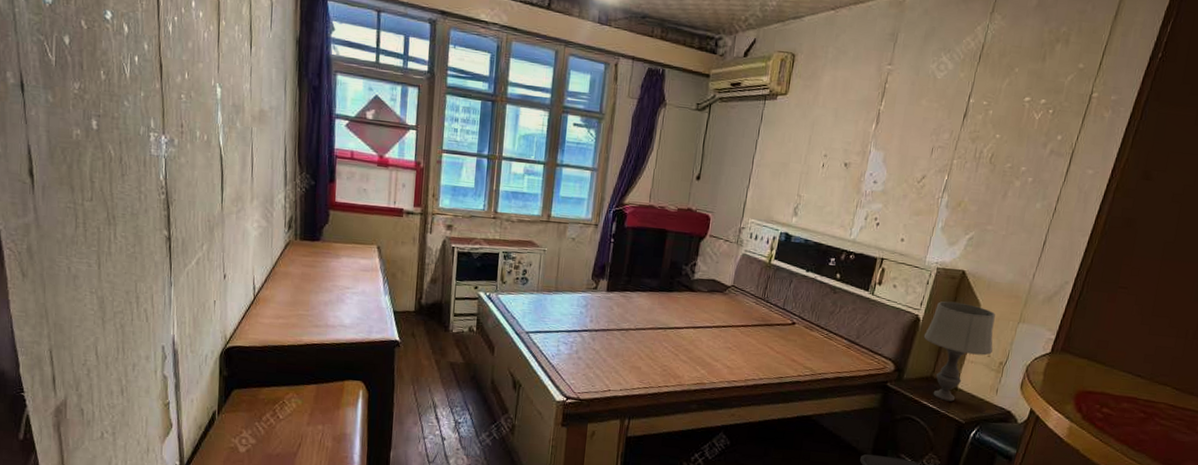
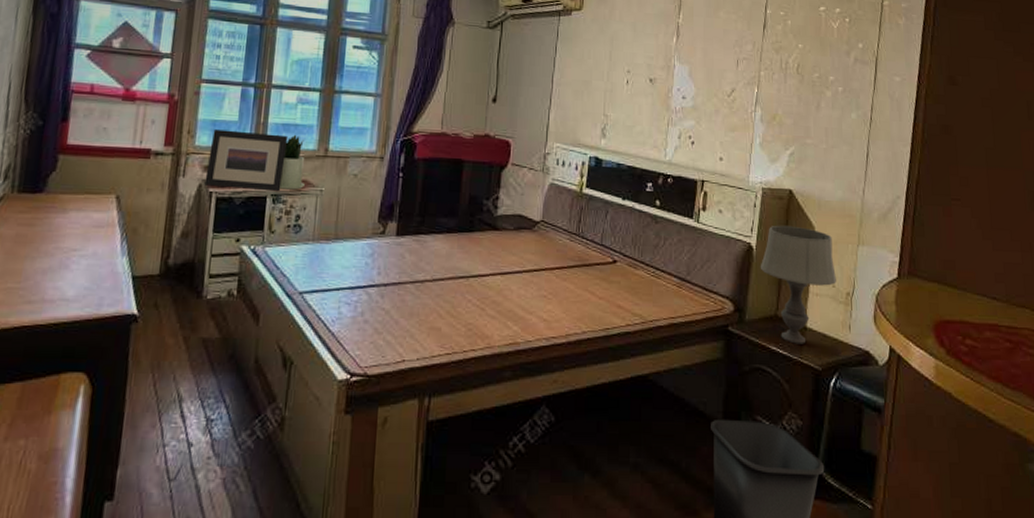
picture frame: none [448,194,517,250] -> present [204,129,289,192]
planter: none [507,201,531,249] -> present [277,134,305,190]

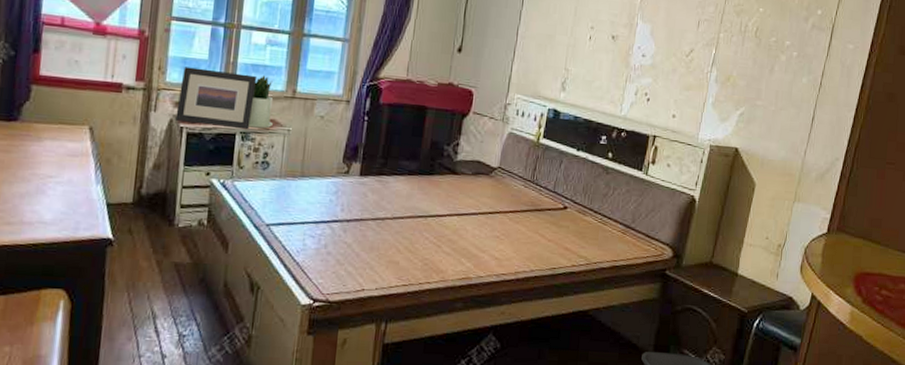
table lamp: present [760,225,837,344] -> none [700,180,771,289]

